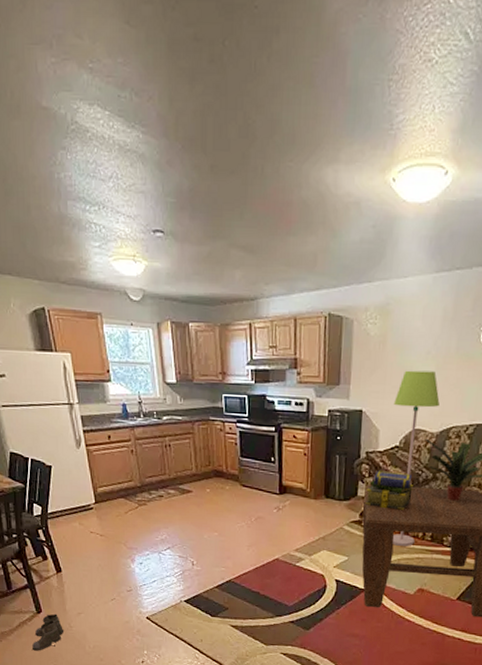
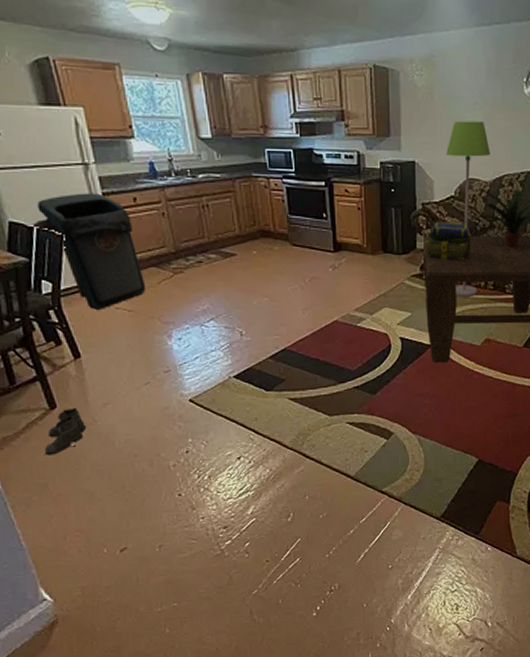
trash can: none [28,429,116,532] -> present [32,193,146,310]

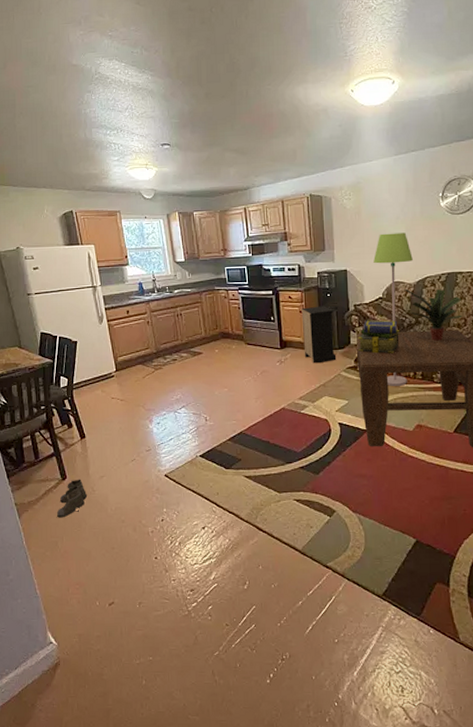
trash can: present [32,193,146,310] -> none [56,308,134,399]
nightstand: none [360,202,400,270] -> present [301,306,337,364]

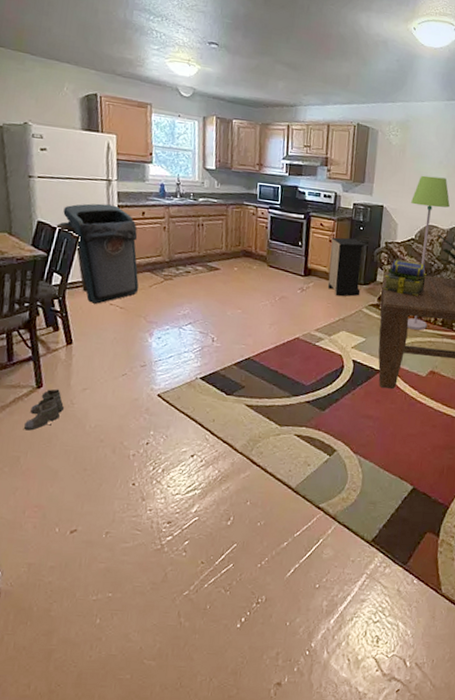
trash can: none [56,308,134,399] -> present [56,203,139,304]

